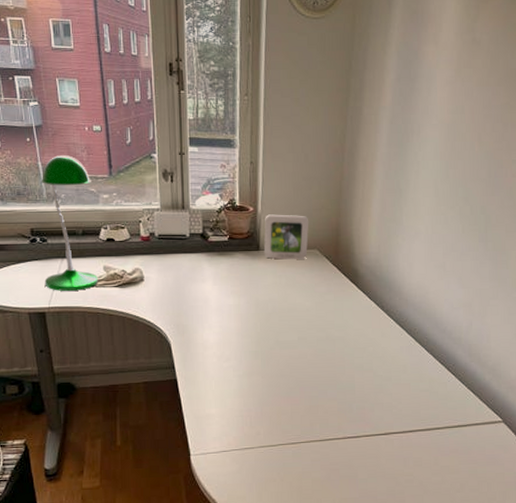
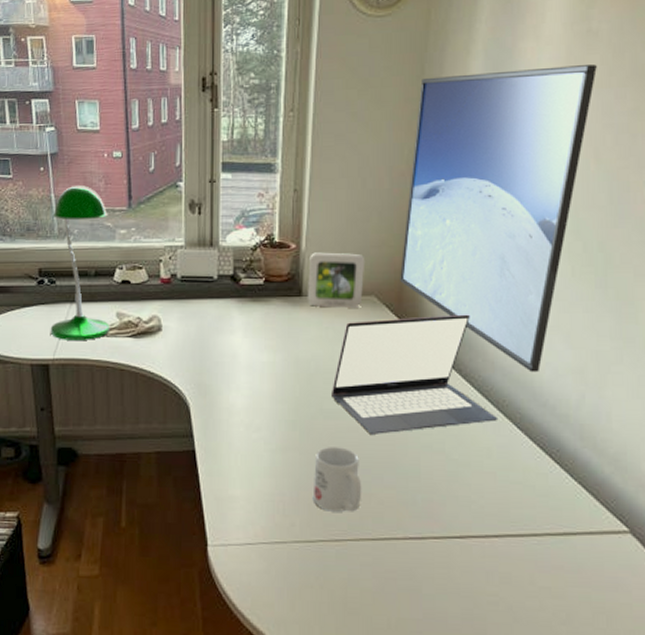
mug: none [273,370,312,421] -> present [312,447,362,512]
laptop: none [285,263,411,359] -> present [330,314,499,434]
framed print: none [336,67,480,307] -> present [400,64,597,373]

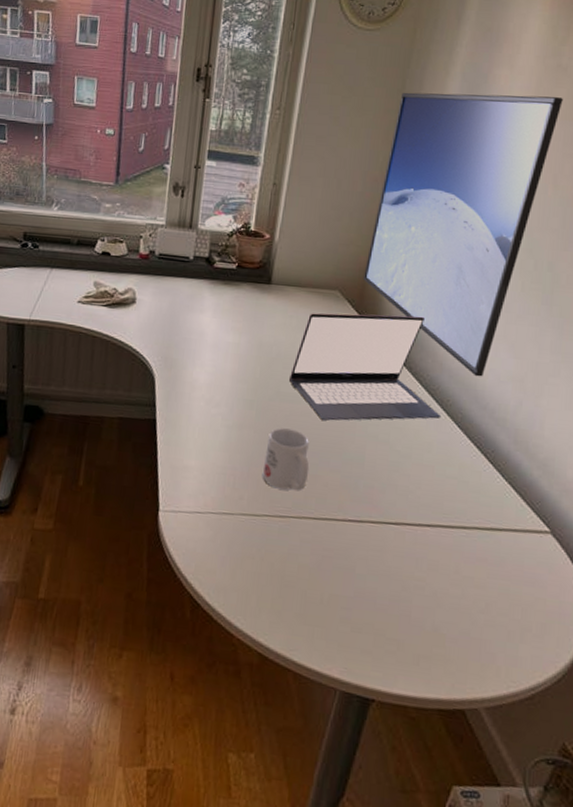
desk lamp: present [50,185,109,340] -> none [29,157,95,305]
picture frame: present [307,252,366,308] -> none [275,244,334,300]

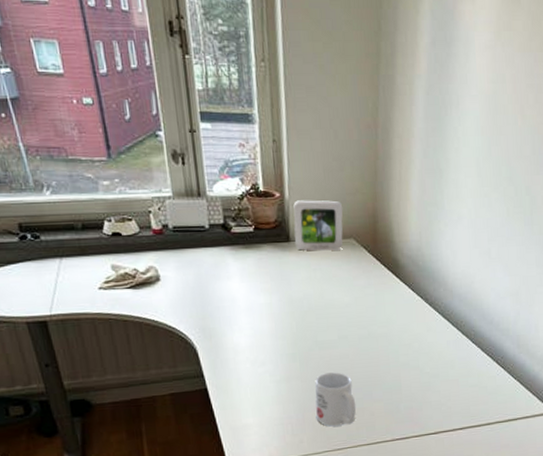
picture frame: none [275,244,334,300] -> present [293,200,343,251]
laptop: present [288,313,442,421] -> none [323,251,458,359]
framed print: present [363,92,563,377] -> none [373,30,520,297]

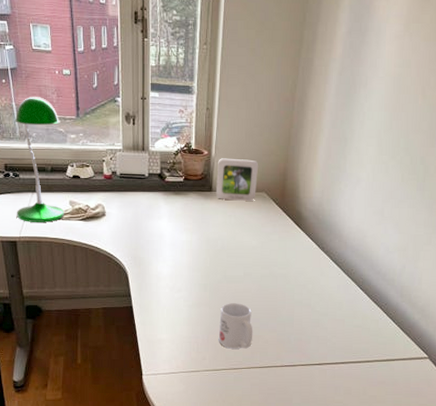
desk lamp: none [24,134,106,296] -> present [14,97,64,222]

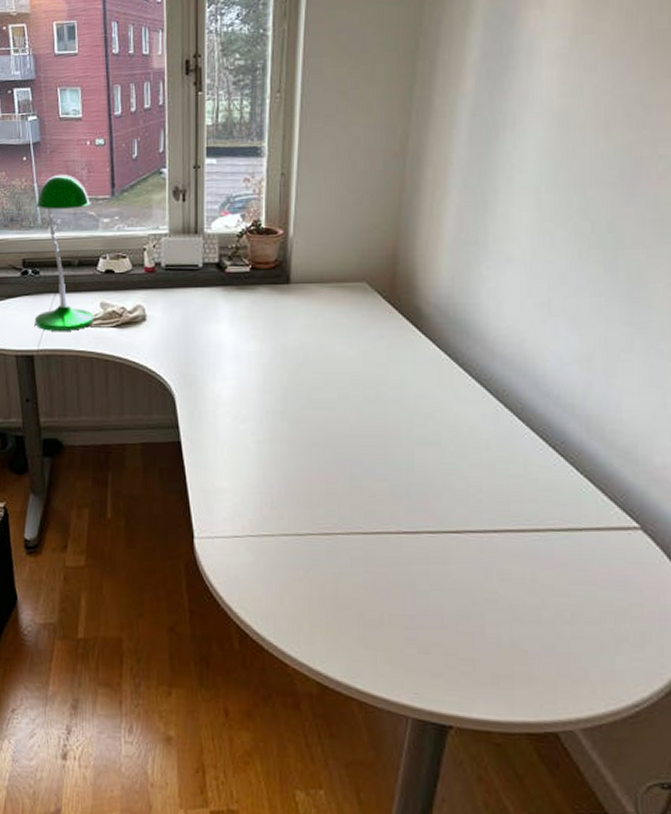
picture frame: present [215,158,259,201] -> none [295,238,356,295]
mug: present [218,303,253,349] -> none [301,438,353,505]

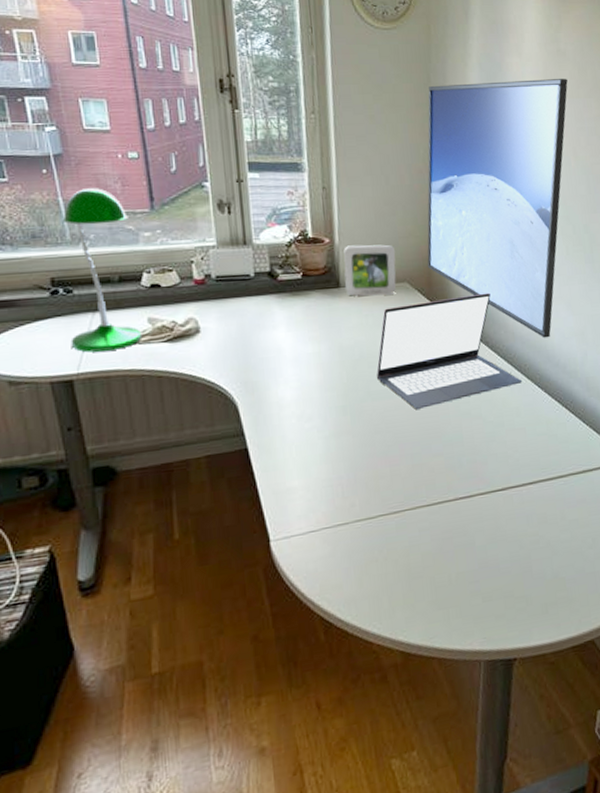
picture frame: none [295,238,356,295] -> present [344,244,397,297]
laptop: none [320,300,498,425] -> present [376,292,523,409]
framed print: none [393,32,607,361] -> present [427,79,568,338]

